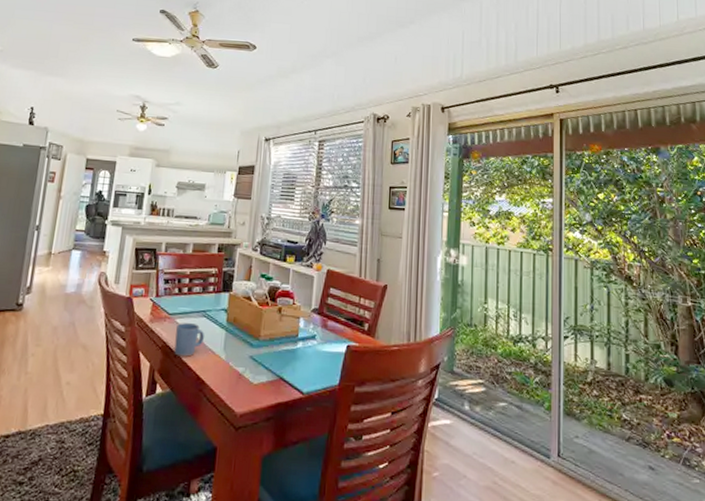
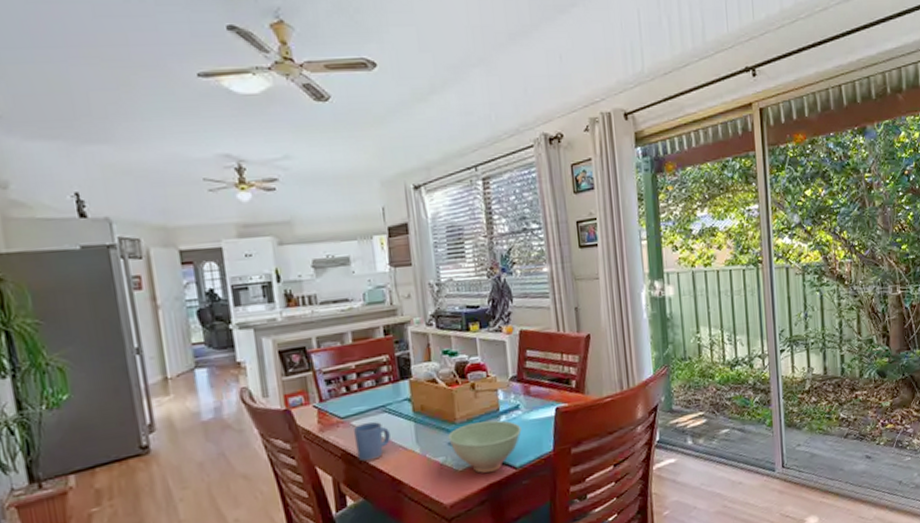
bowl: none [250,343,314,393] -> present [448,420,522,474]

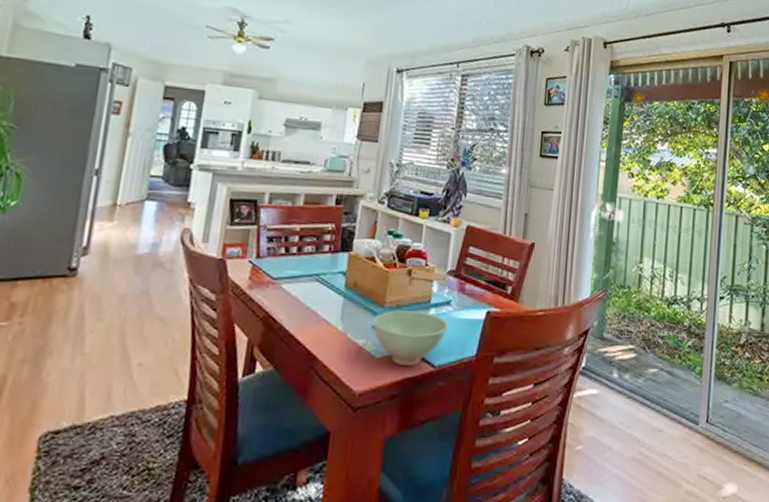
mug: present [354,422,391,462] -> none [279,289,317,329]

